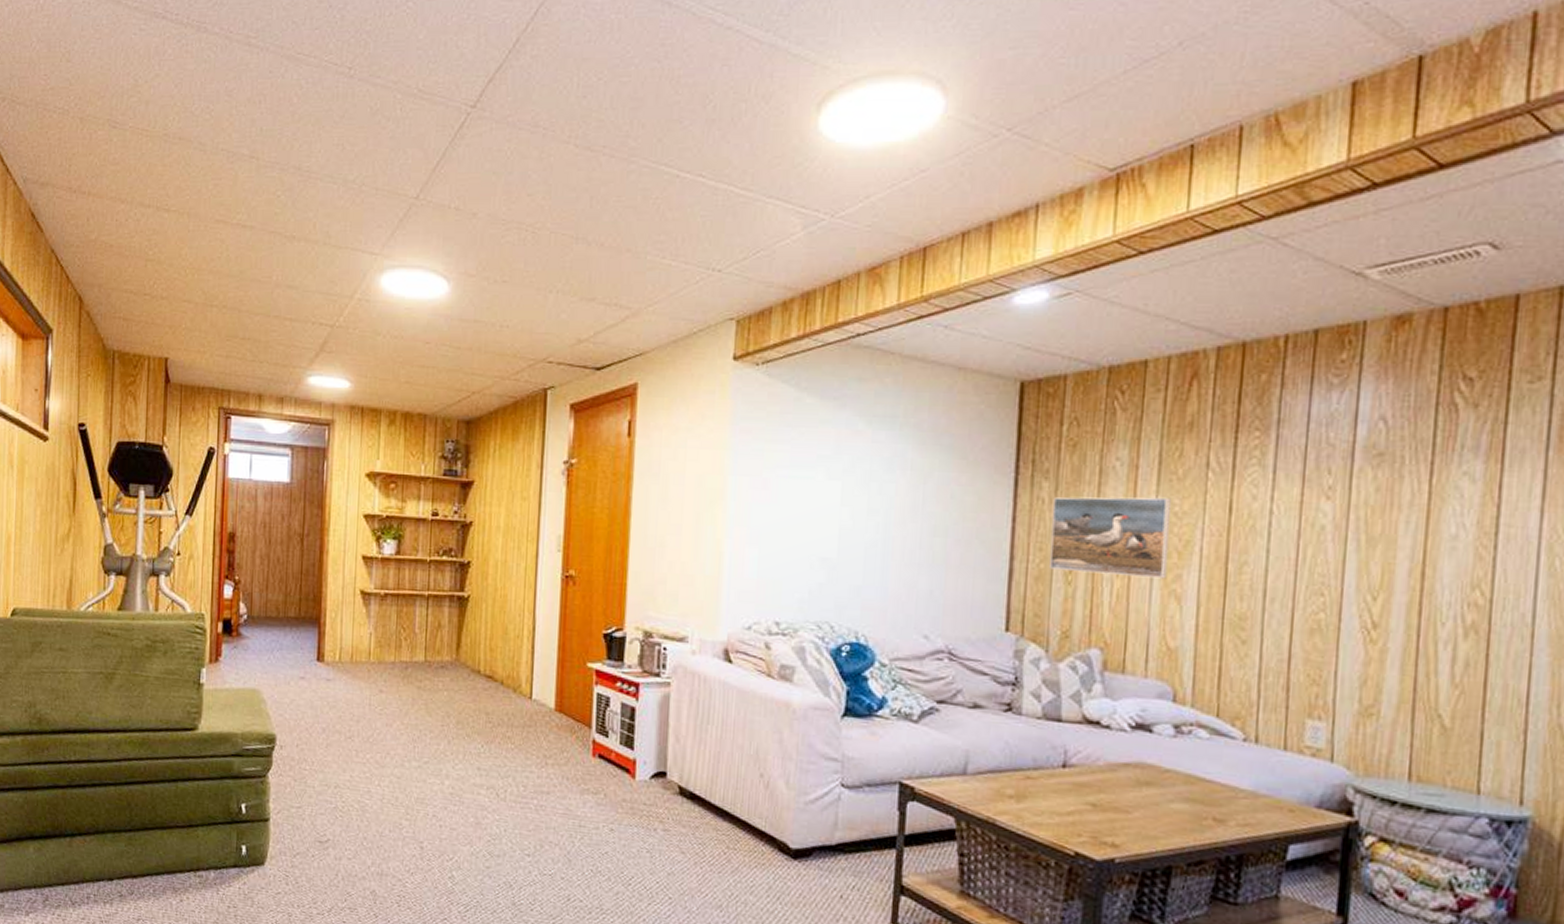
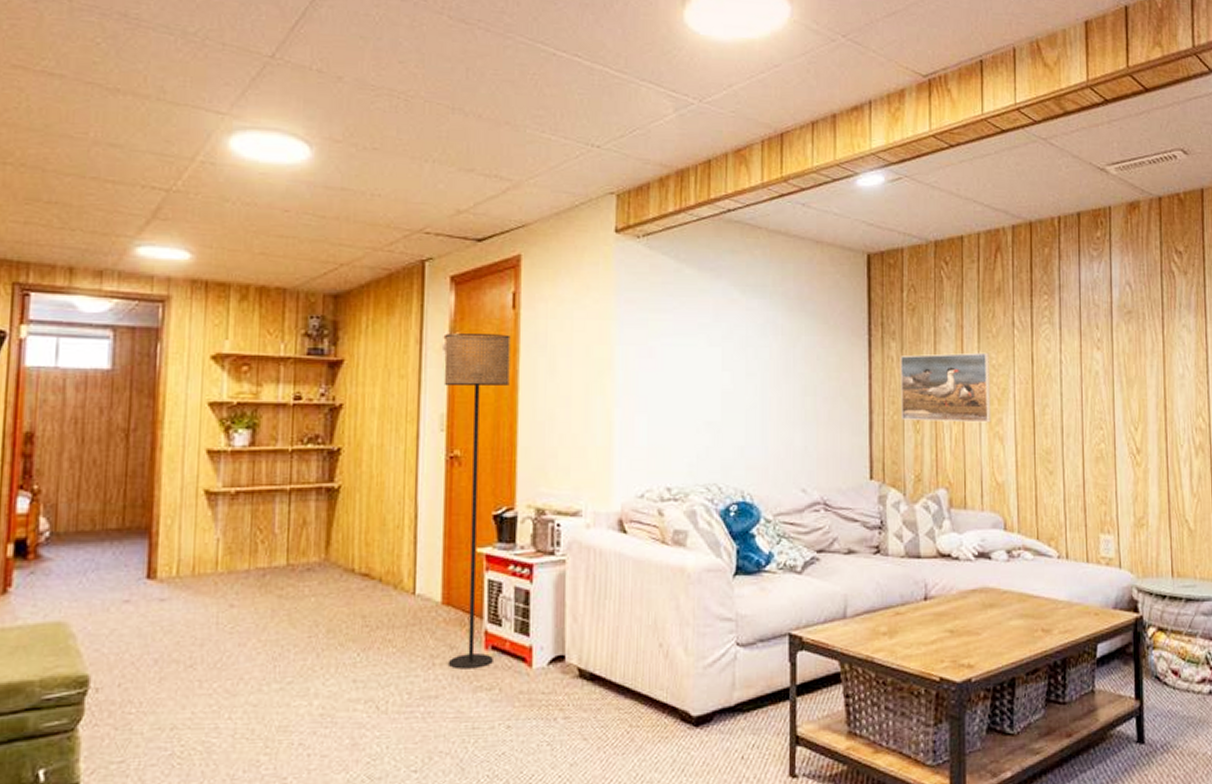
floor lamp: none [559,459,625,773] -> present [444,333,510,670]

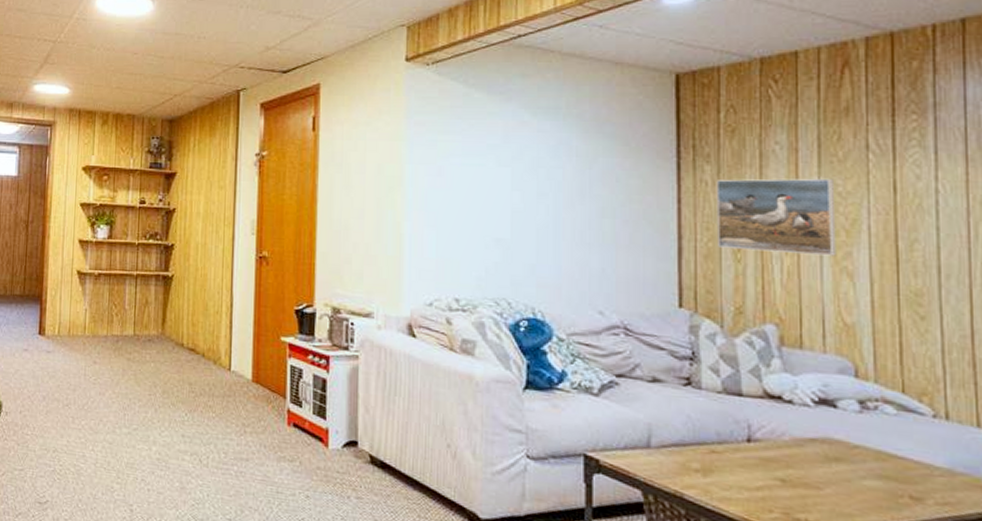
floor lamp: present [444,333,510,670] -> none [254,152,311,442]

